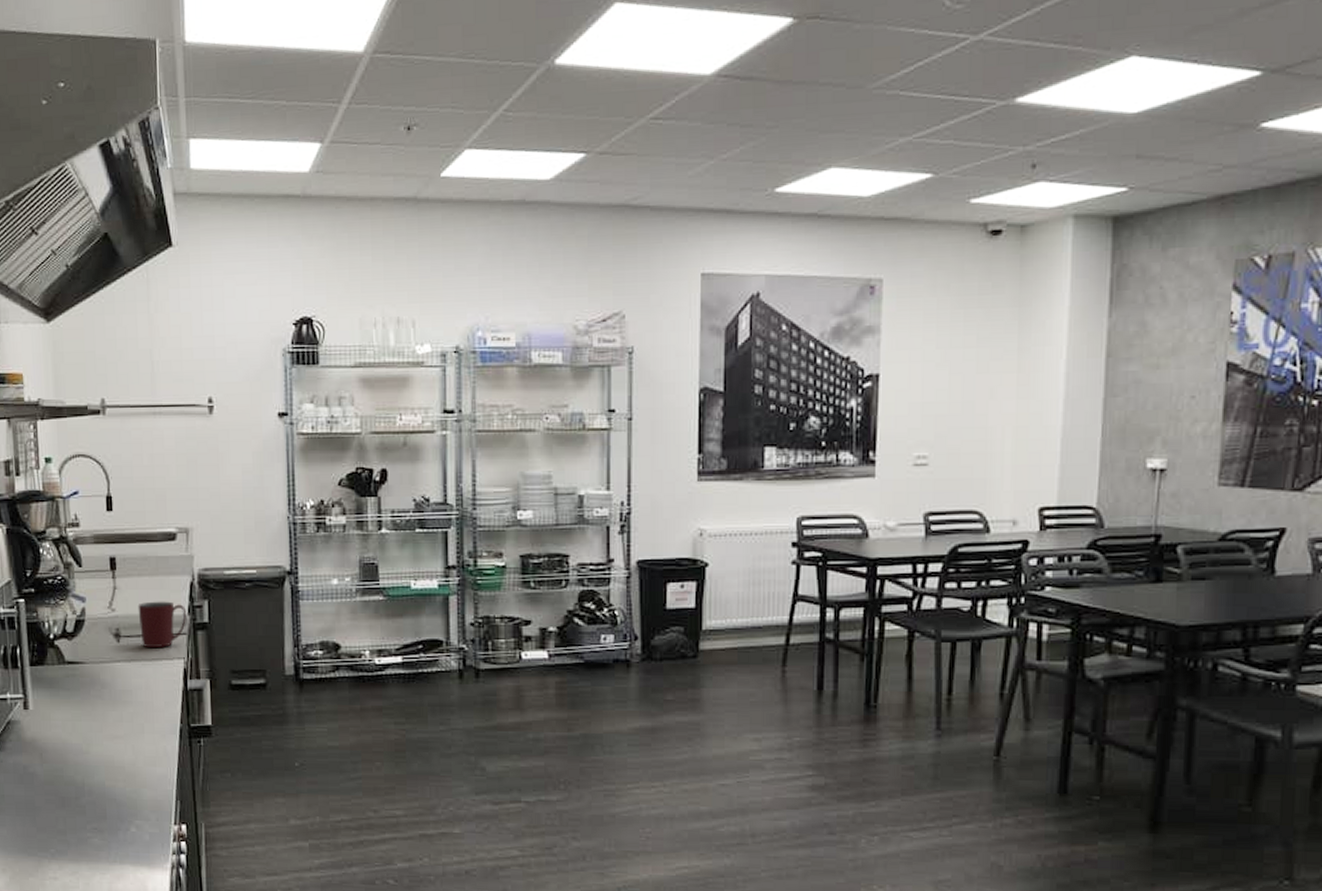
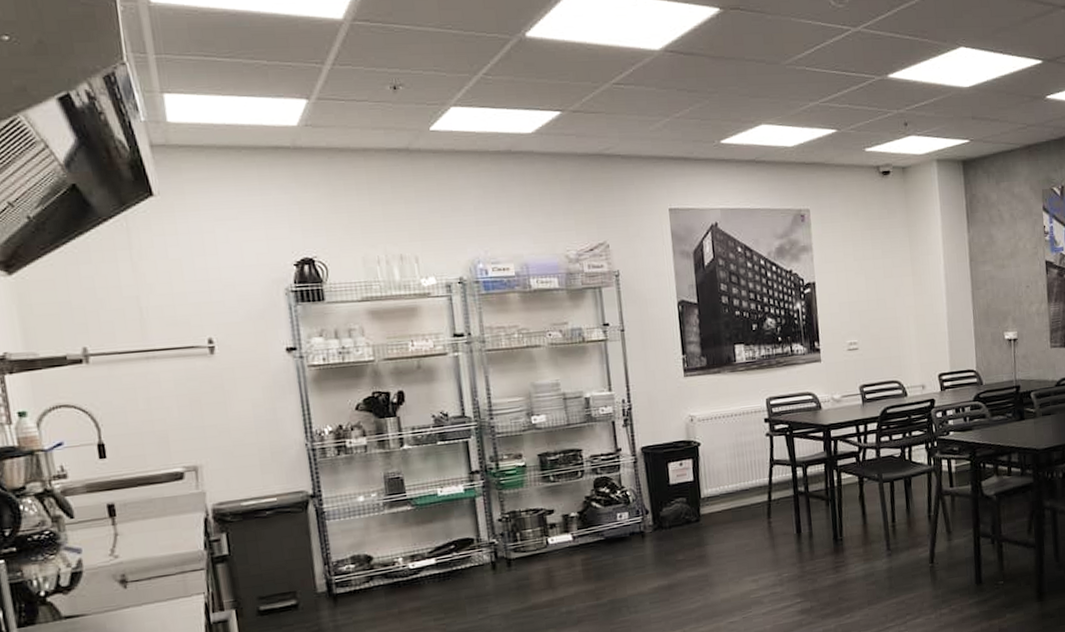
mug: present [138,601,186,647] -> none [145,539,203,589]

